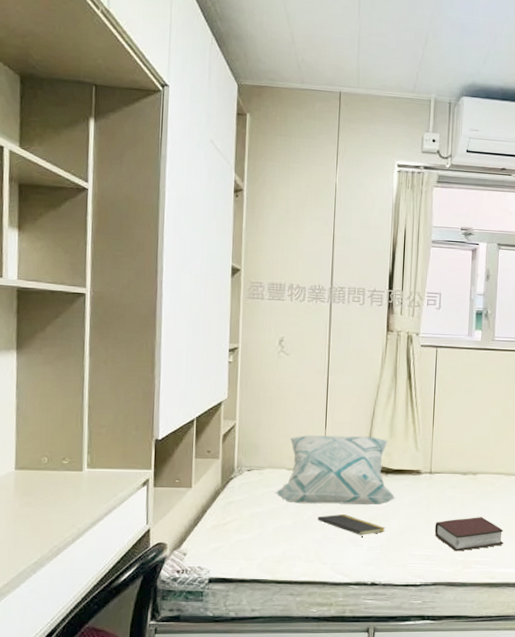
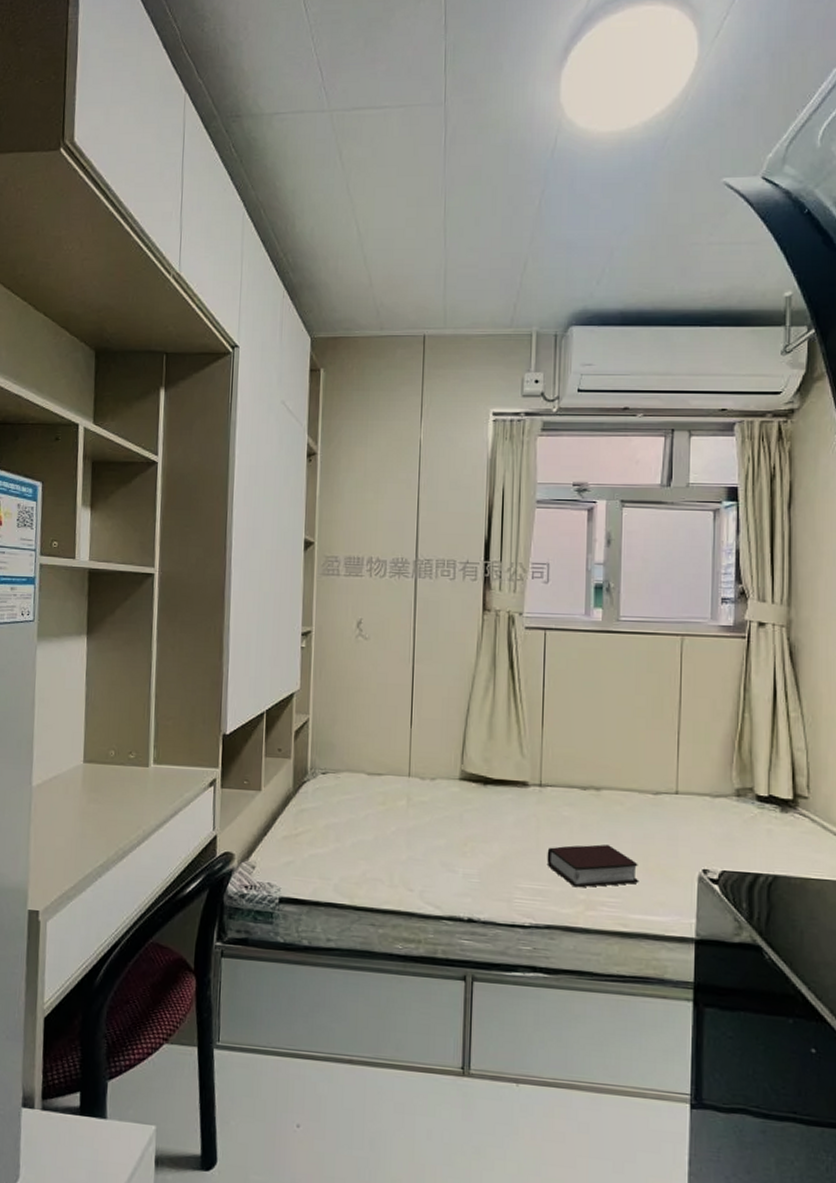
decorative pillow: present [275,435,396,506] -> none [353,734,497,823]
notepad: present [317,514,385,538] -> none [402,831,484,862]

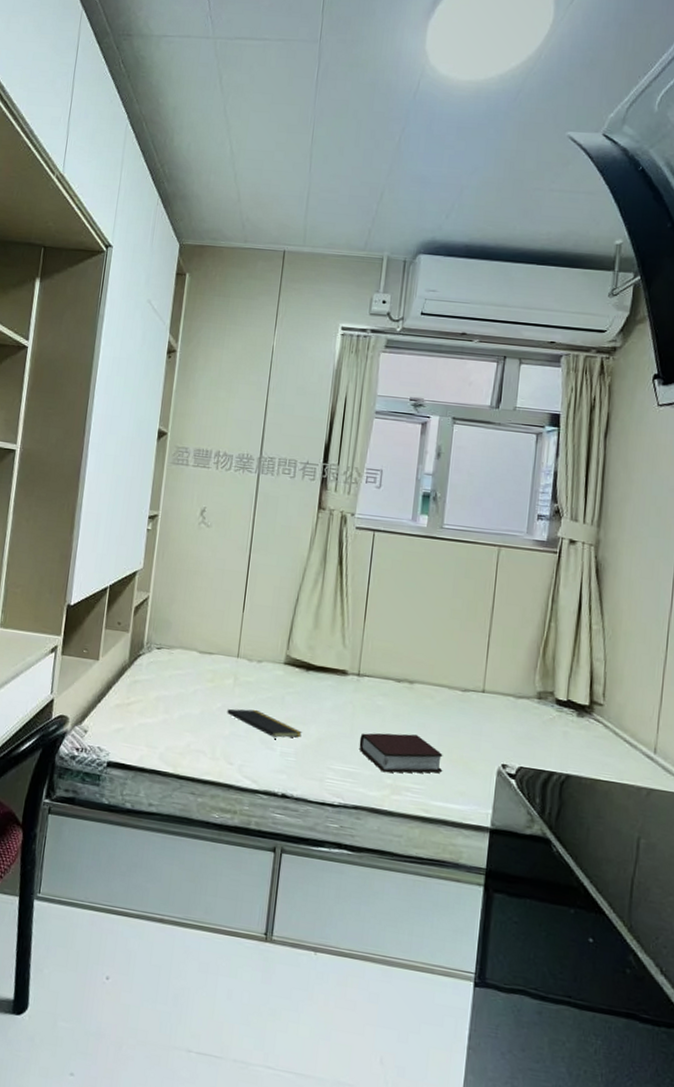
notepad: none [402,831,484,862] -> present [227,708,302,740]

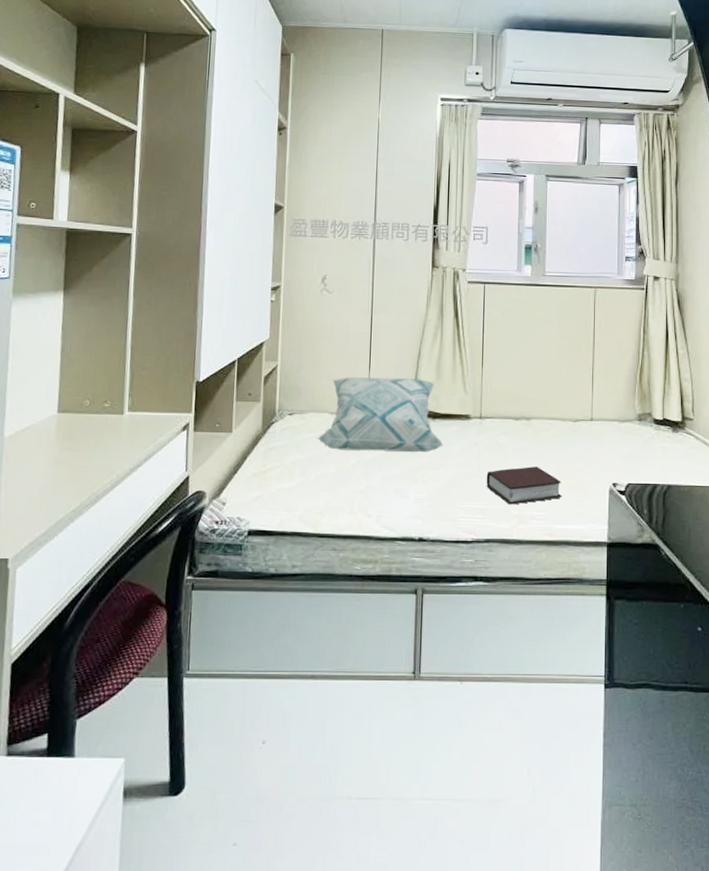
decorative pillow: none [184,616,316,705] -> present [317,377,444,453]
notepad: present [227,708,302,740] -> none [361,462,433,488]

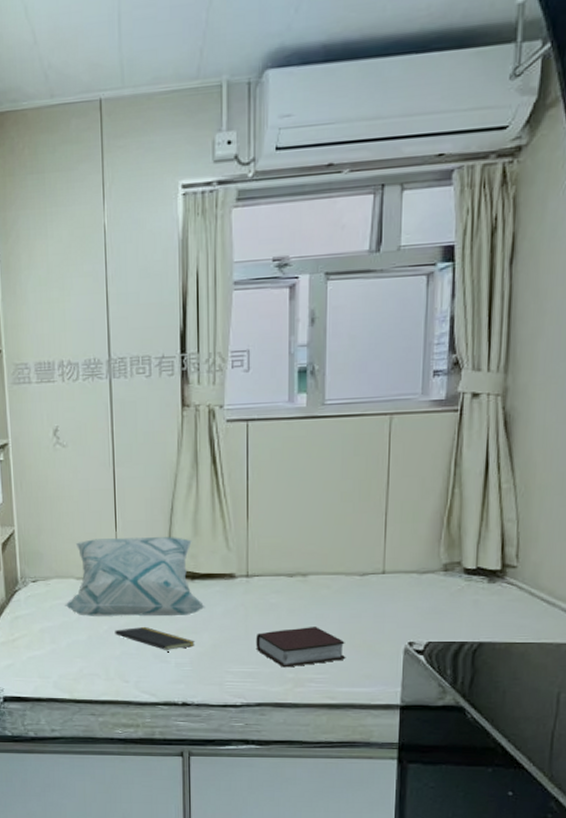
notepad: none [361,462,433,488] -> present [115,627,195,653]

